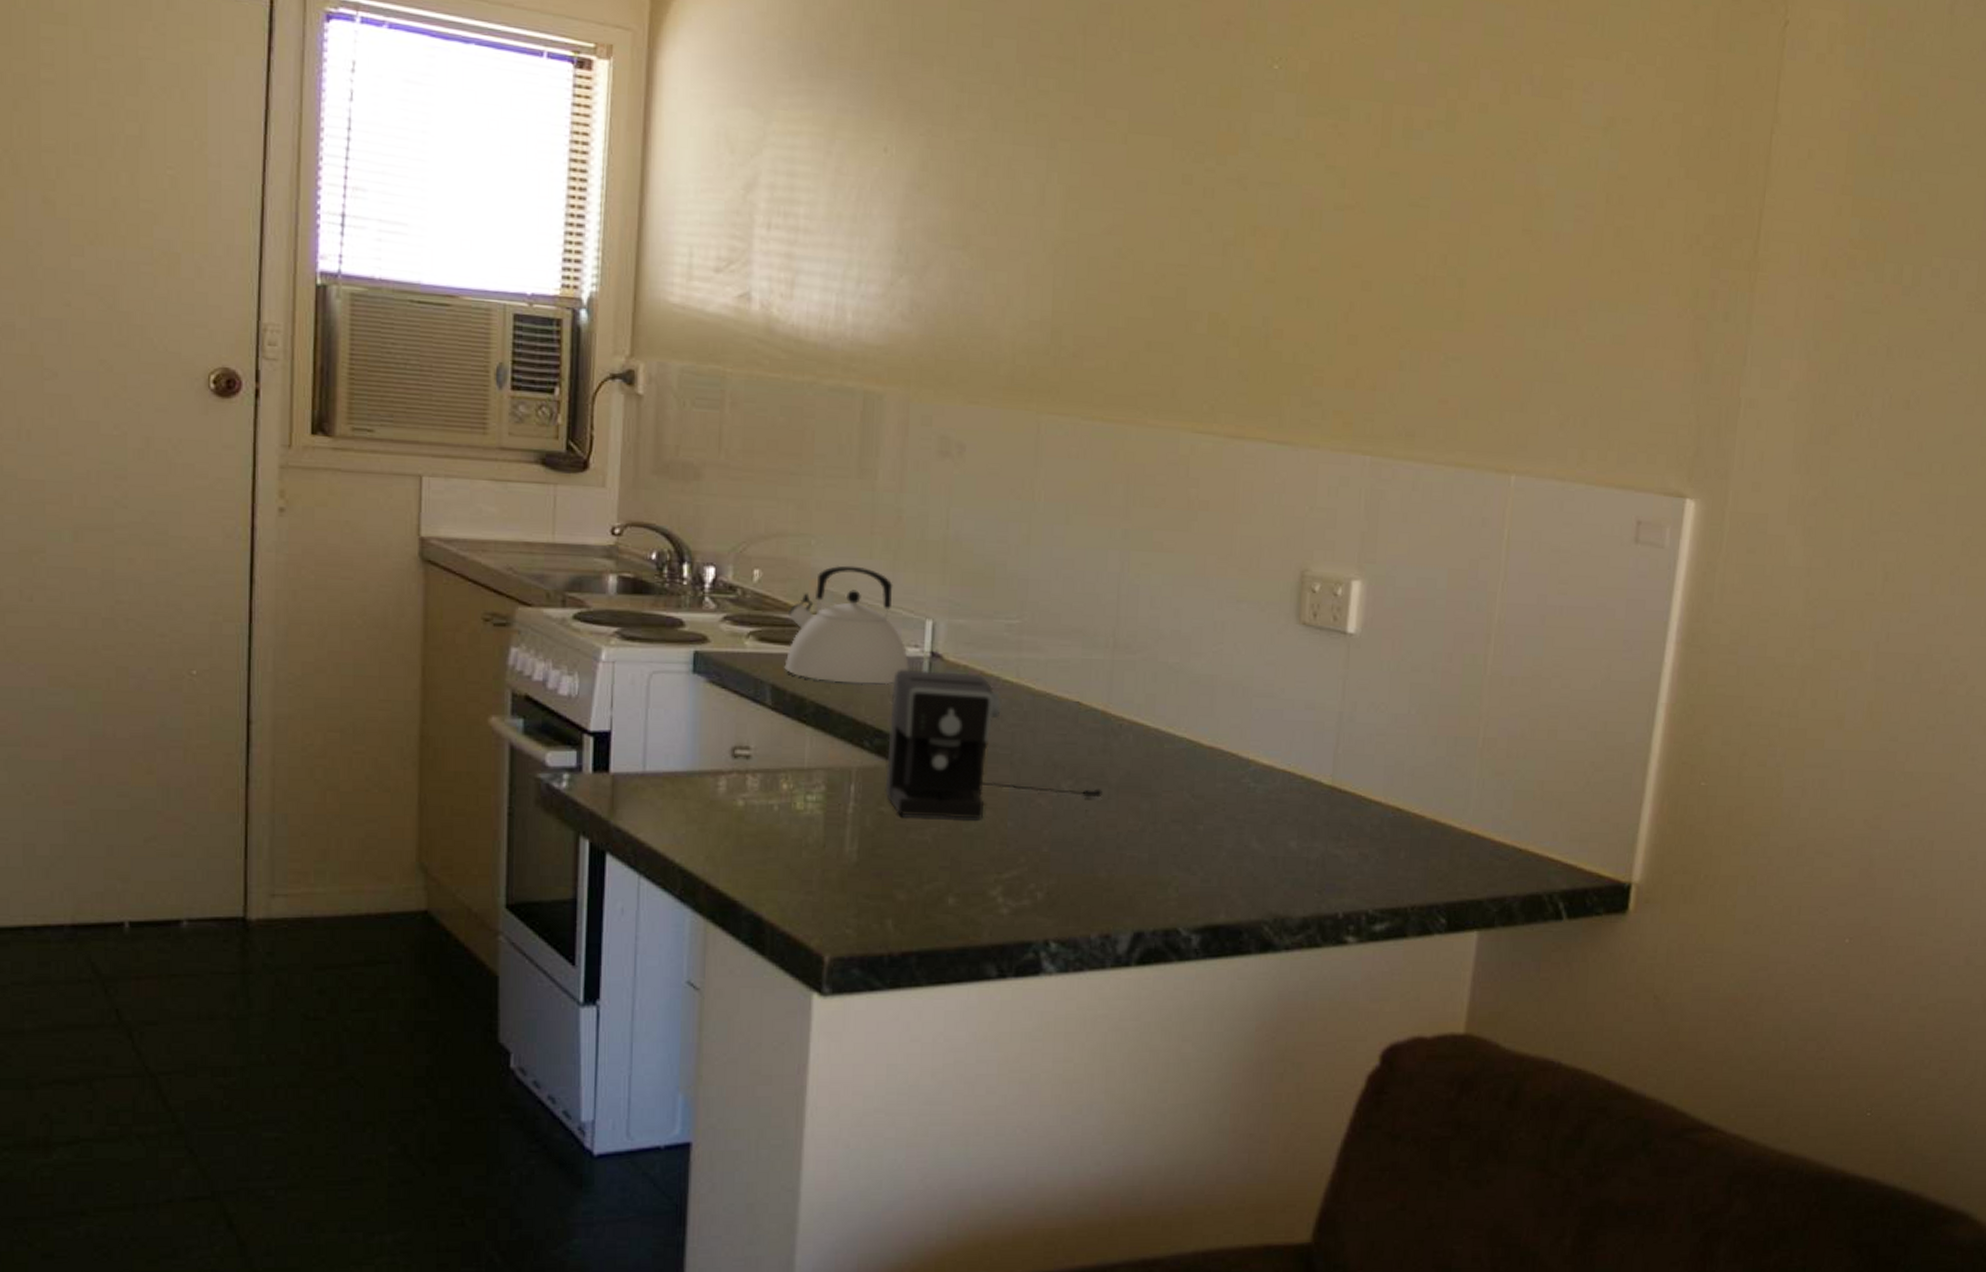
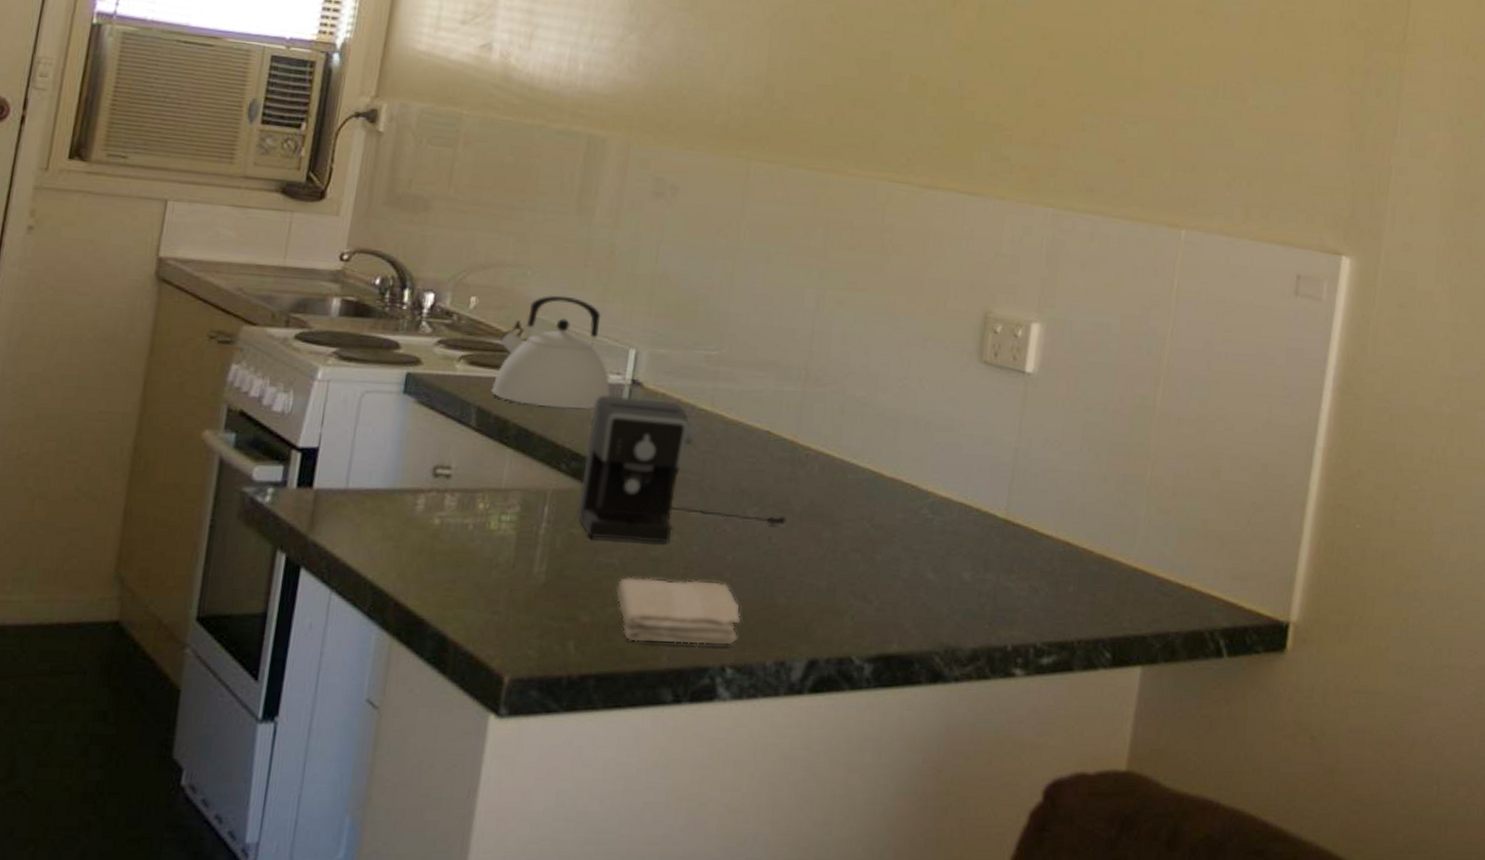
washcloth: none [930,854,1062,921] -> present [615,576,742,646]

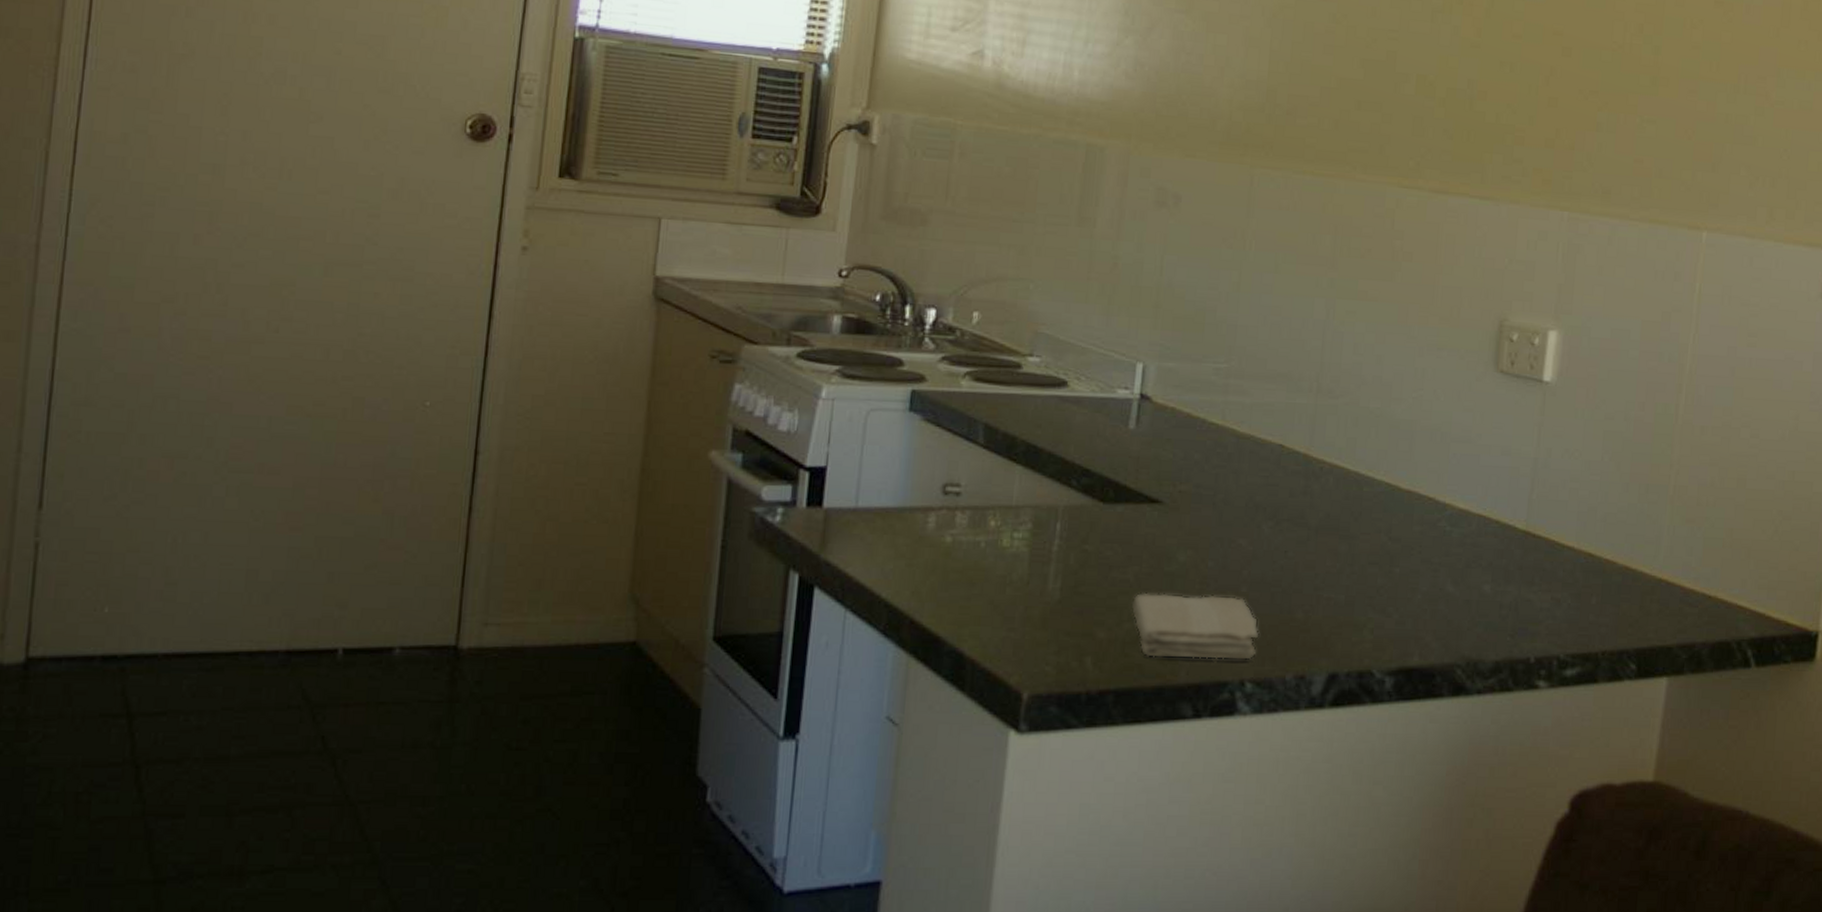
kettle: present [491,295,611,410] -> none [998,309,1120,425]
coffee maker: present [577,395,787,543] -> none [1090,410,1302,559]

